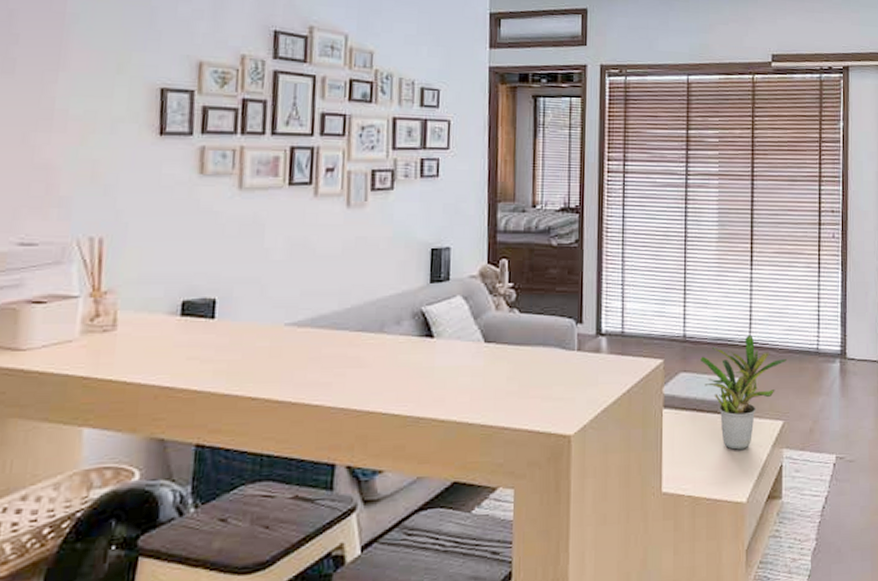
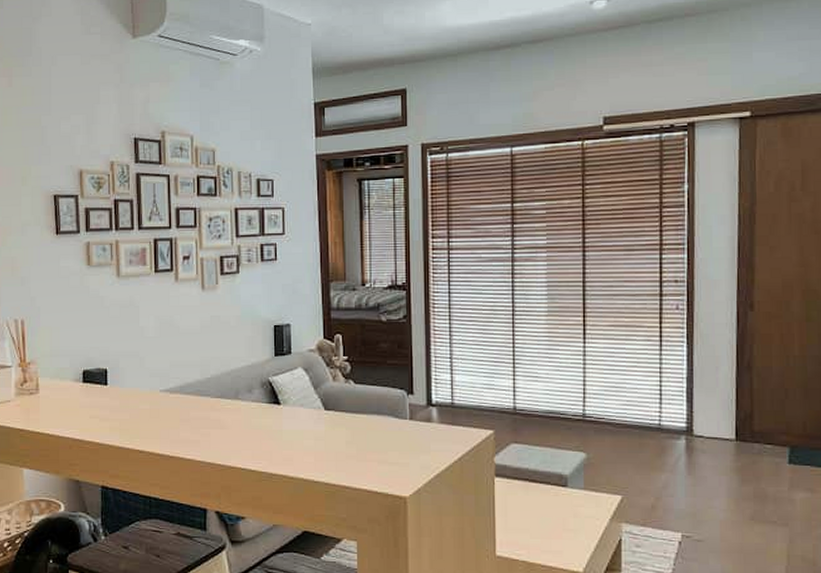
potted plant: present [701,336,788,450] -> none [532,410,626,521]

